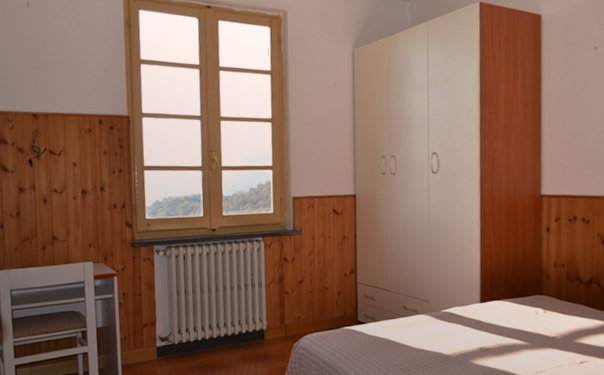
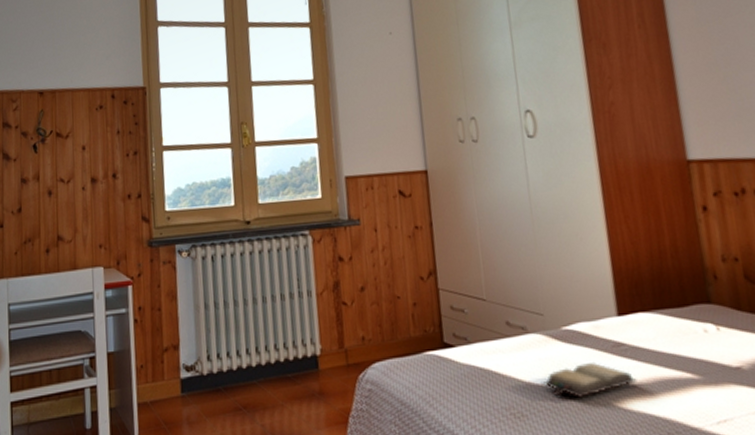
hardback book: none [423,333,488,358] -> present [540,361,637,398]

